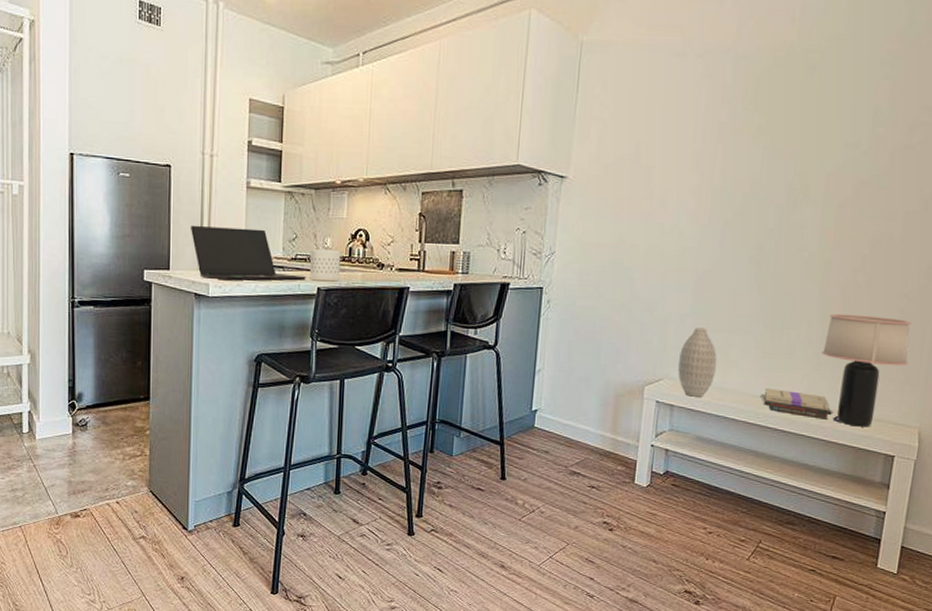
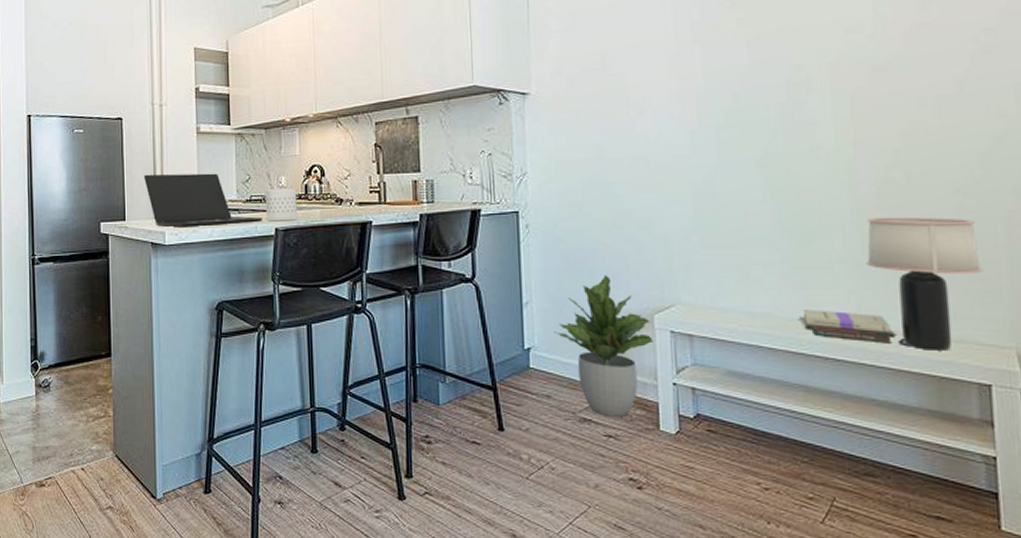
potted plant: none [559,349,641,471] -> present [554,275,653,417]
vase: present [677,328,717,397] -> none [688,244,738,324]

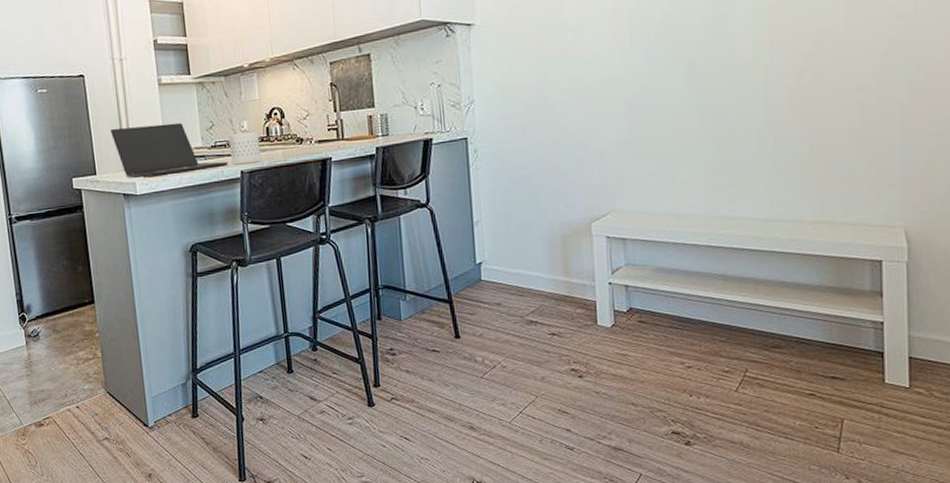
potted plant: present [554,275,653,417] -> none [502,190,591,317]
books: present [799,310,896,344] -> none [719,206,802,232]
table lamp: present [866,217,983,351] -> none [778,114,879,235]

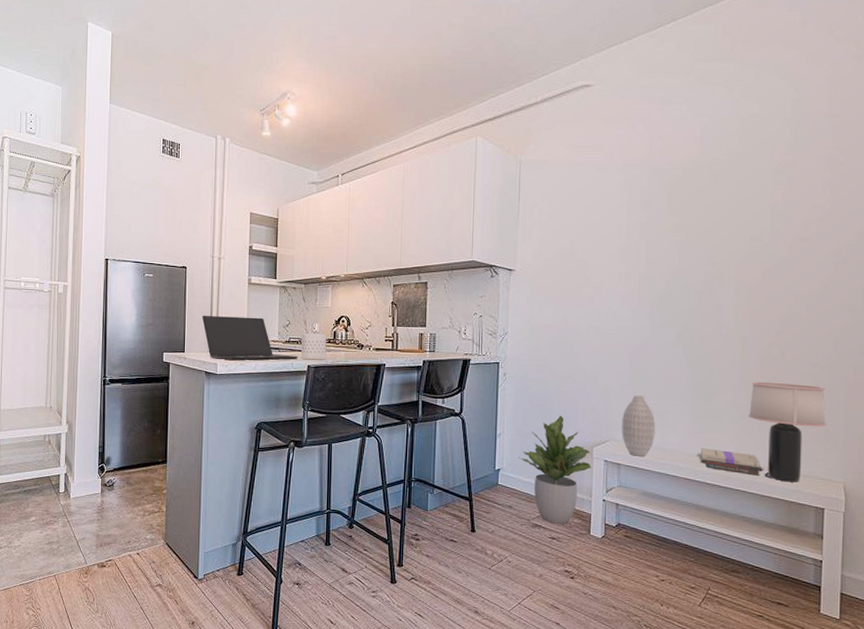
potted plant: none [502,190,591,317] -> present [519,415,591,524]
vase: none [622,154,666,227] -> present [621,395,656,457]
books: none [719,206,802,232] -> present [697,448,763,476]
table lamp: none [778,114,879,235] -> present [748,381,827,483]

